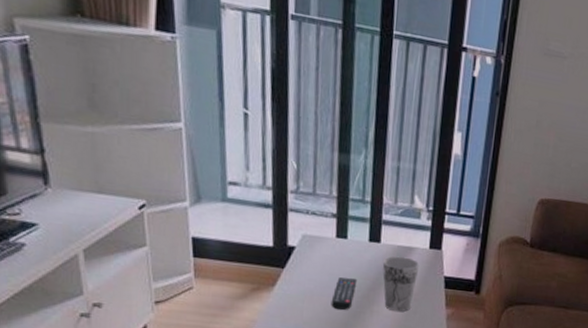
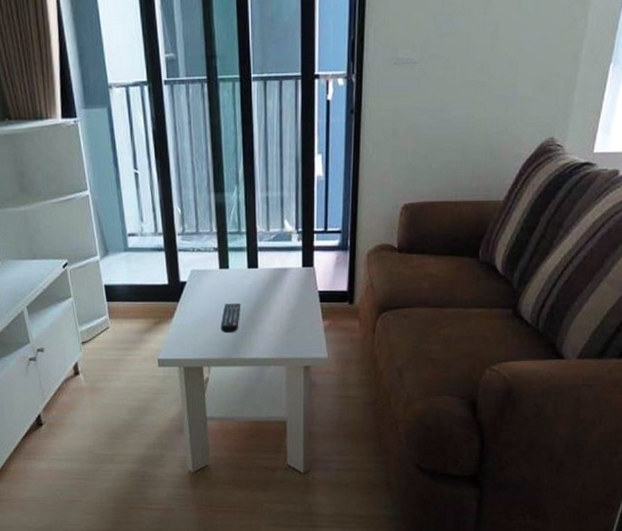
cup: present [382,256,420,312] -> none [261,278,295,329]

